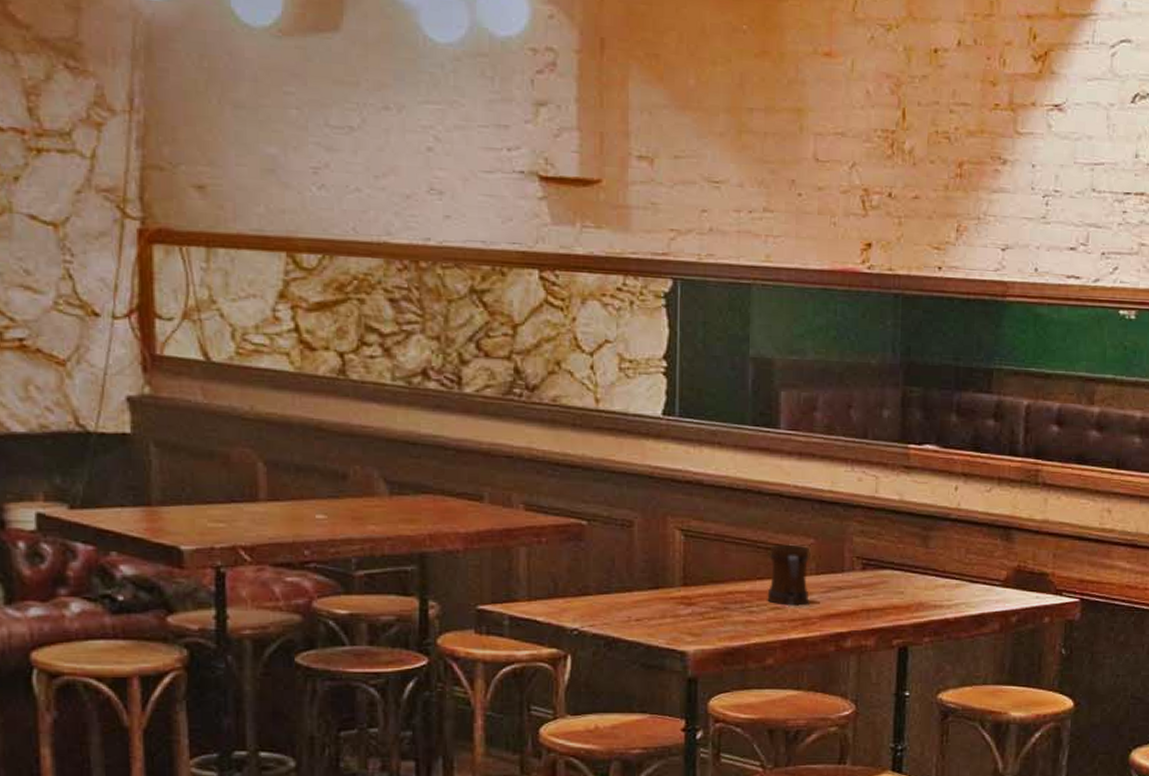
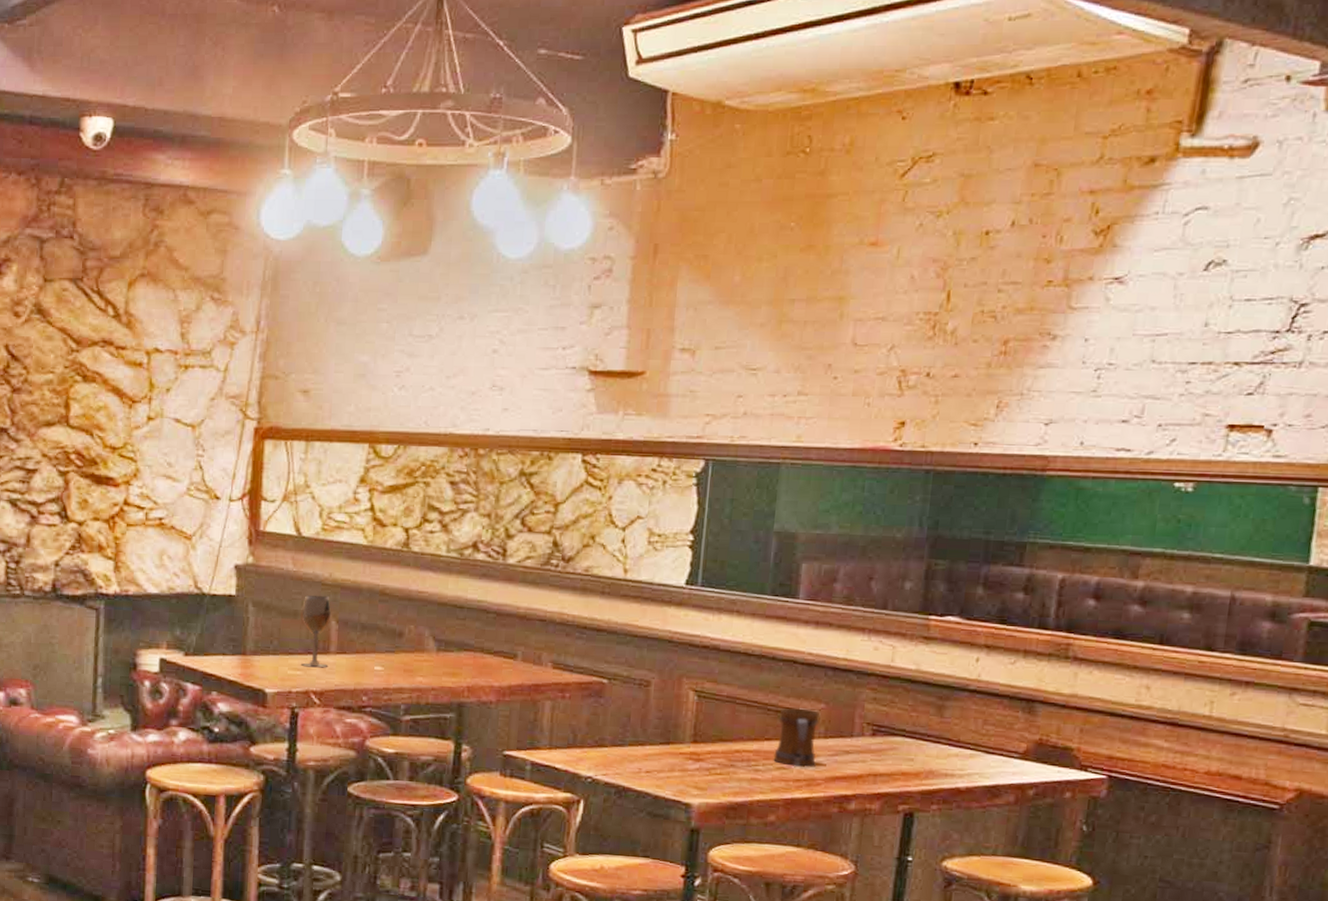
wine glass: none [219,432,257,519] -> present [301,595,332,668]

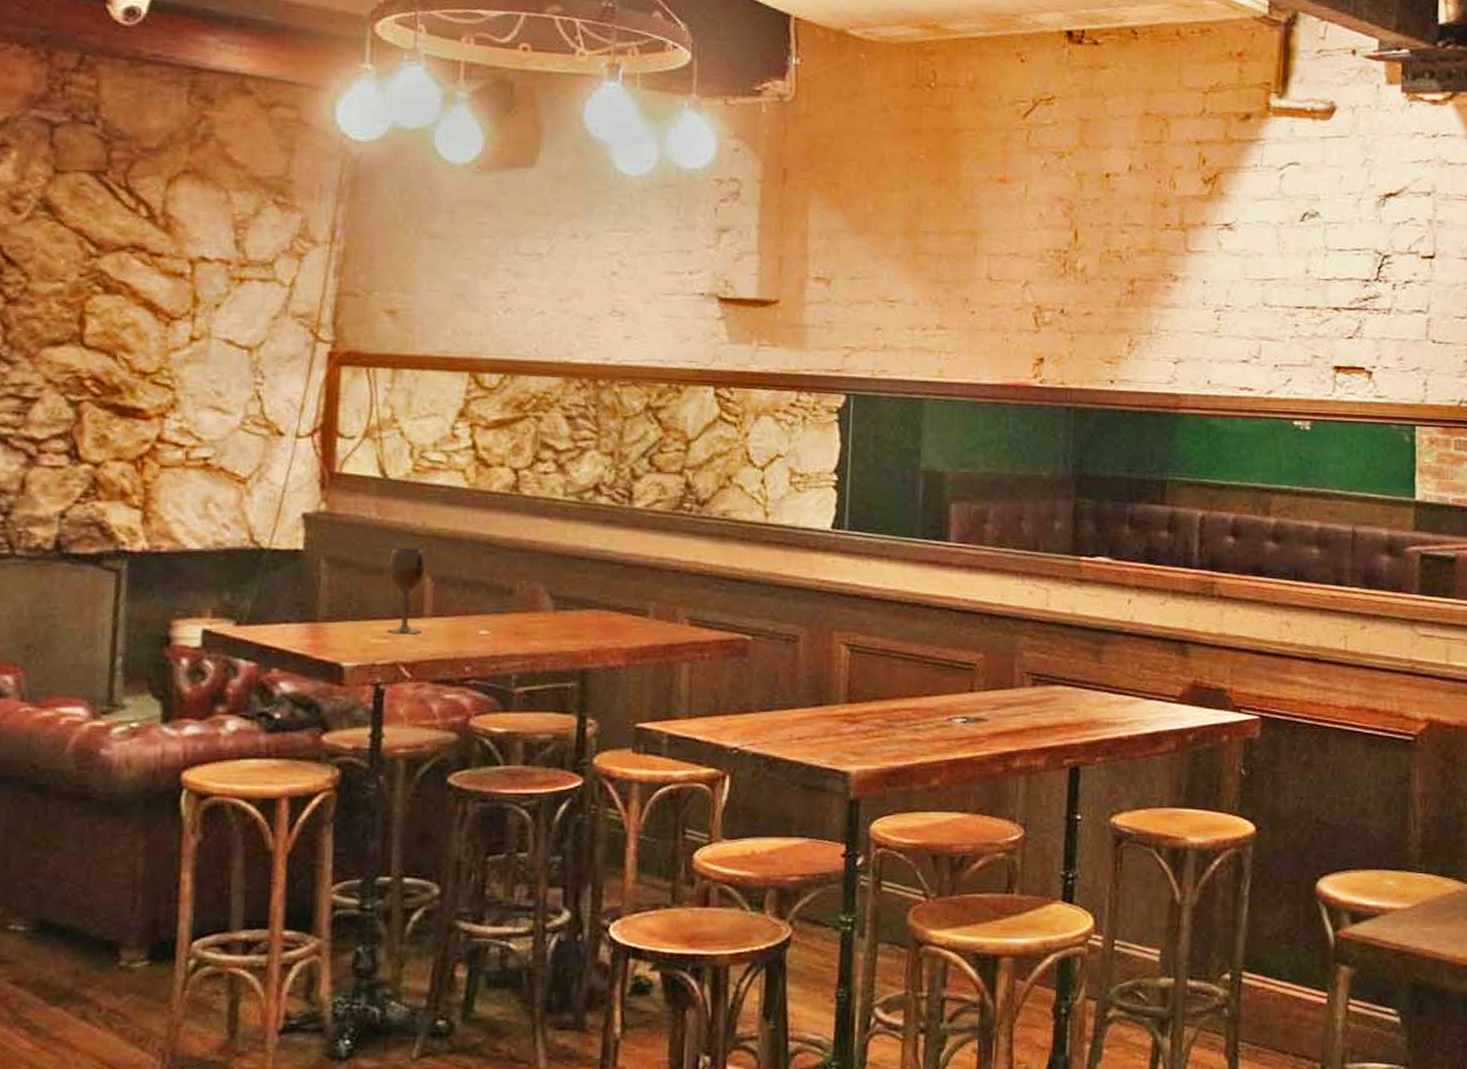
beer mug: present [773,707,821,766] -> none [933,659,979,722]

